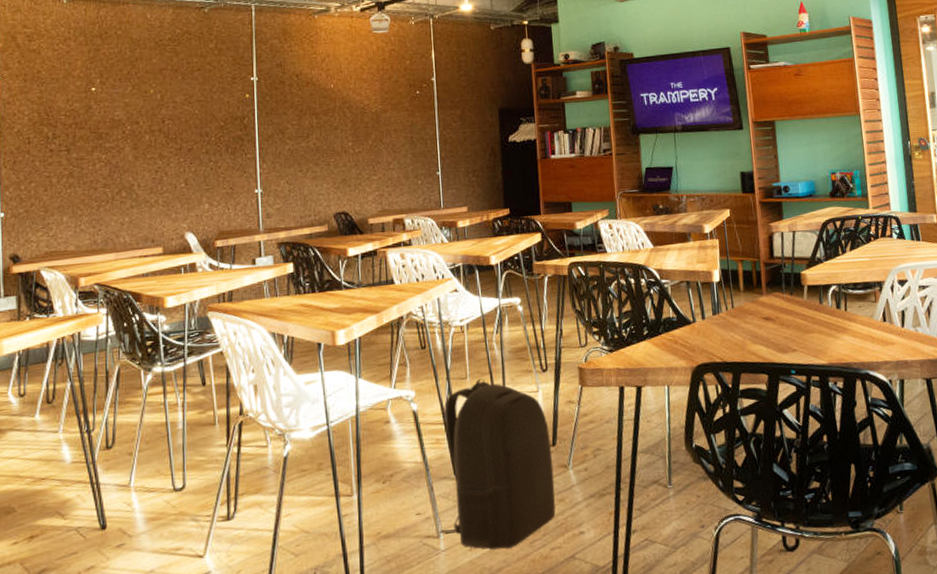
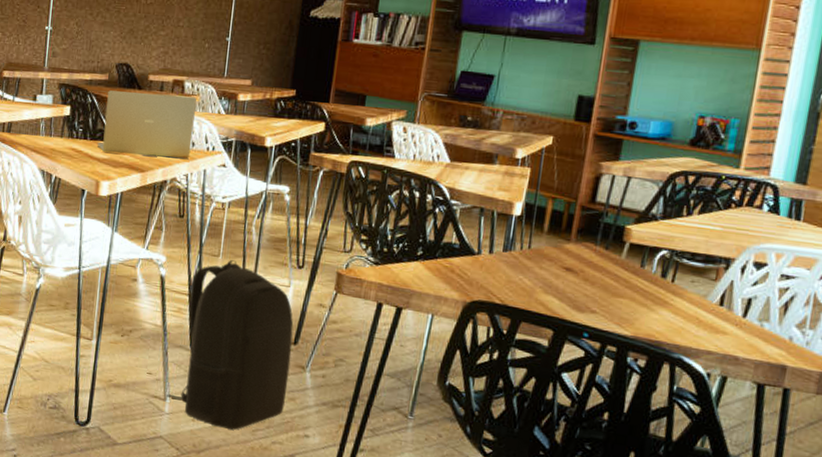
laptop: none [326,232,422,302] -> present [97,90,197,159]

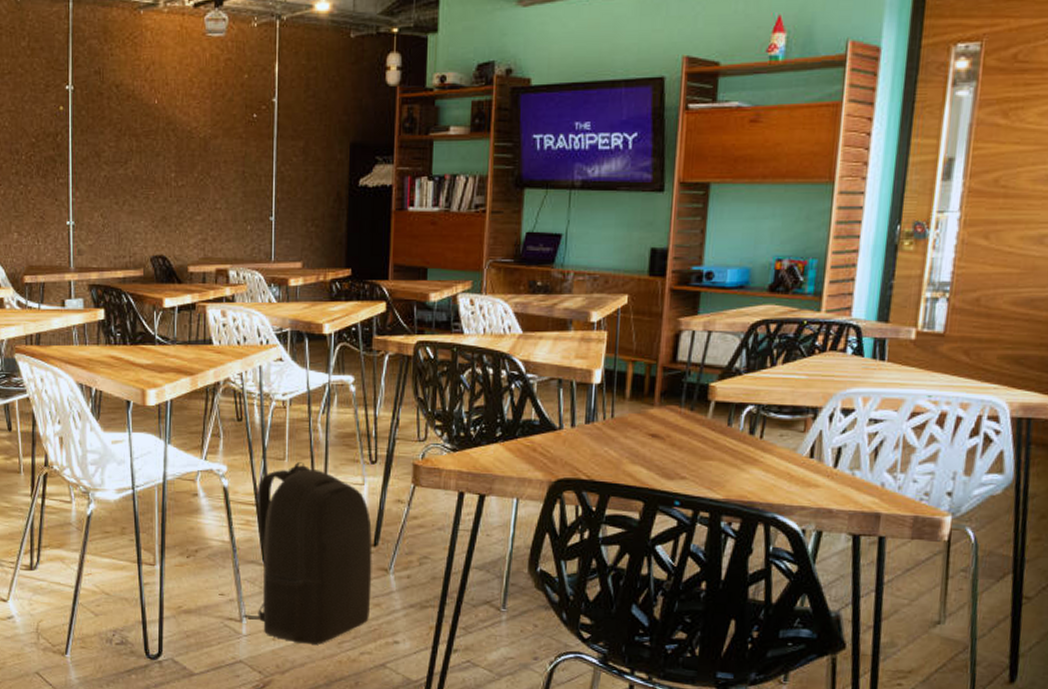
laptop: present [97,90,197,159] -> none [138,286,243,358]

